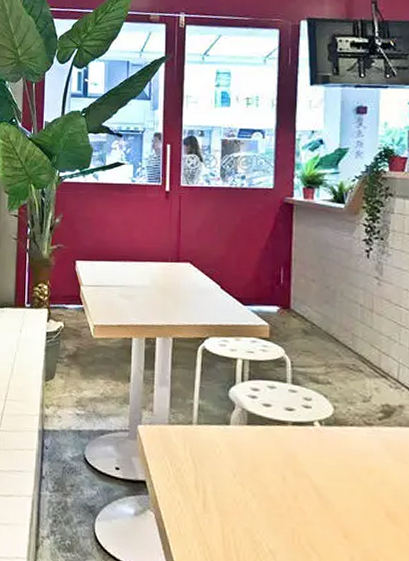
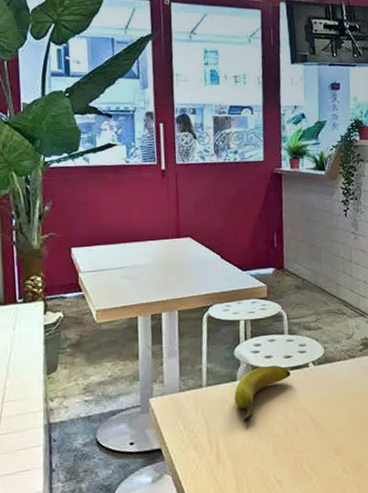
banana: none [226,415,292,474] -> present [234,365,291,422]

